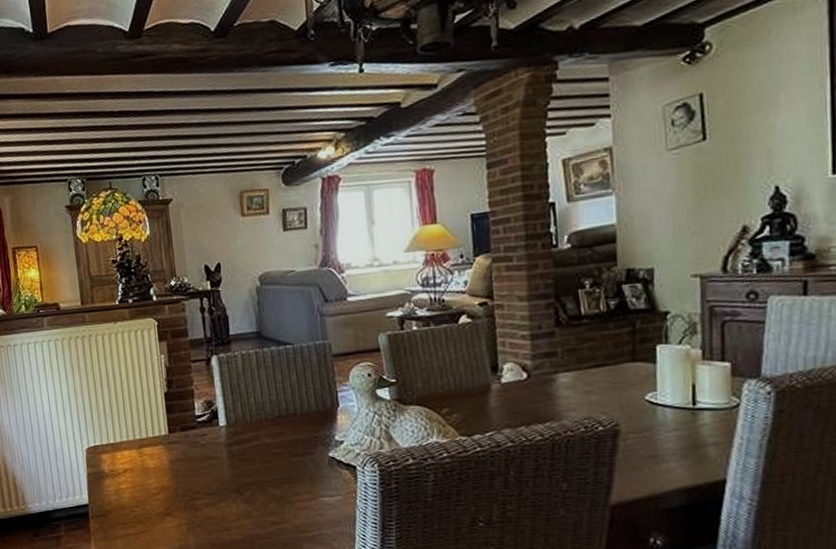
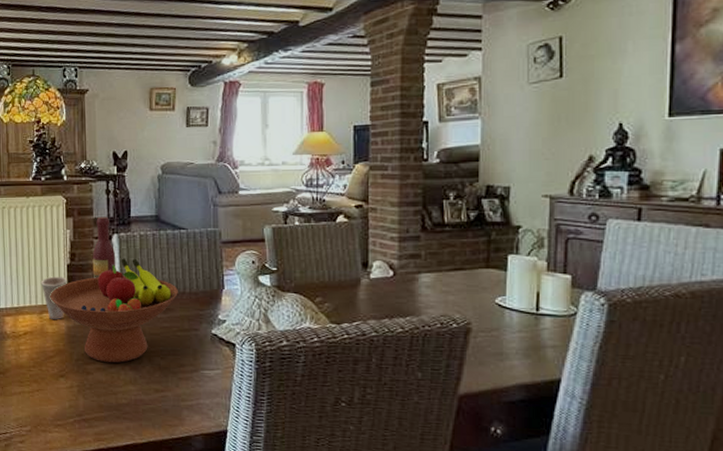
cup: none [137,406,167,455] -> present [40,276,68,320]
fruit bowl: none [148,380,288,497] -> present [50,258,178,363]
wine bottle: none [190,337,218,406] -> present [92,216,116,278]

